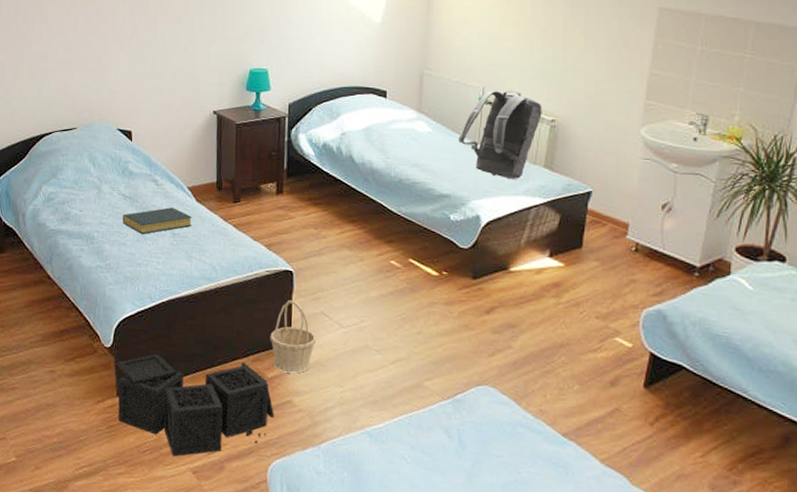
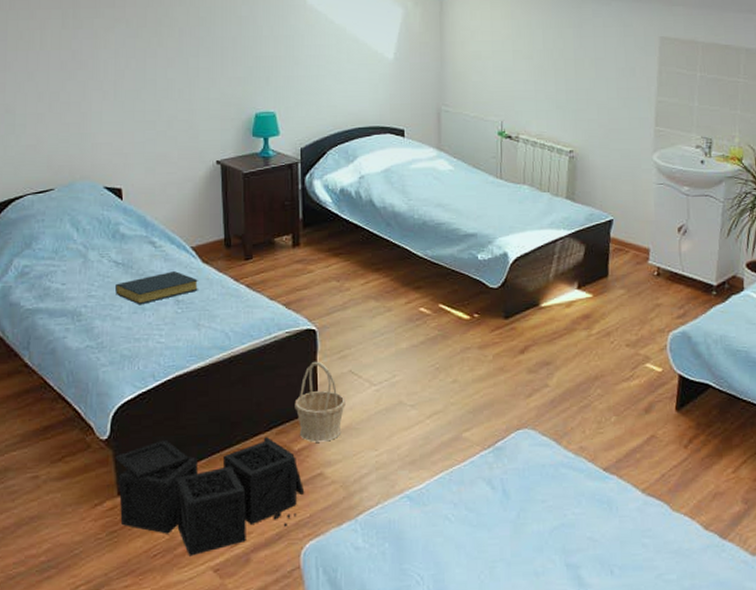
backpack: present [458,90,542,180] -> none [481,123,560,214]

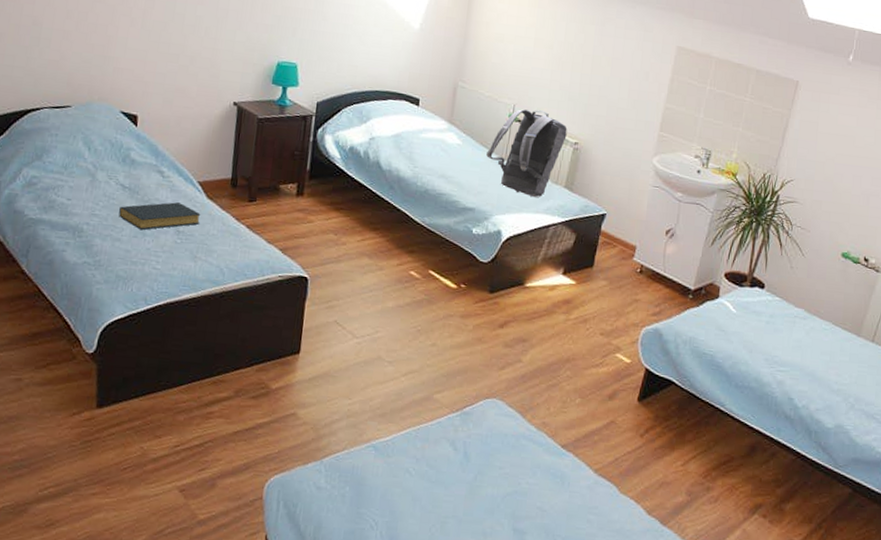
storage bin: present [115,436,305,557] -> none [96,361,277,475]
basket: present [294,361,345,442] -> none [277,307,327,385]
backpack: none [481,123,560,214] -> present [486,109,567,198]

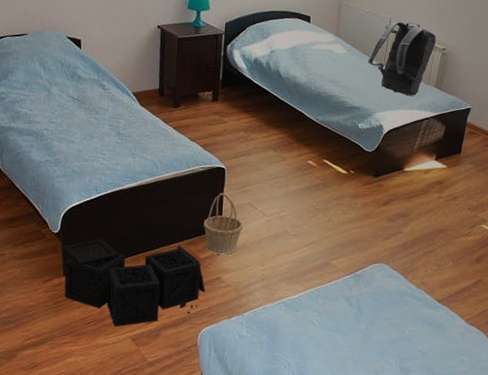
storage bin: none [96,361,277,475] -> present [63,238,206,327]
hardback book: present [119,202,201,230] -> none [71,110,136,133]
basket: none [277,307,327,385] -> present [203,192,243,255]

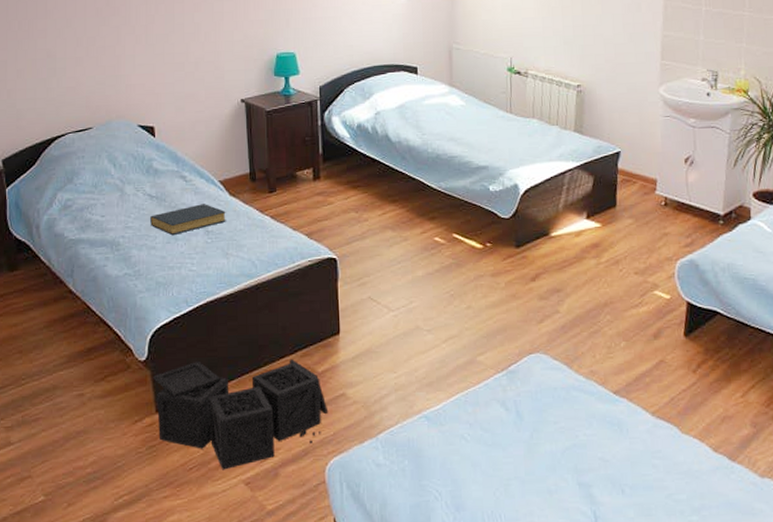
hardback book: none [71,110,136,133] -> present [150,204,226,235]
basket: present [203,192,243,255] -> none [317,288,365,365]
backpack: present [368,22,436,97] -> none [491,59,568,147]

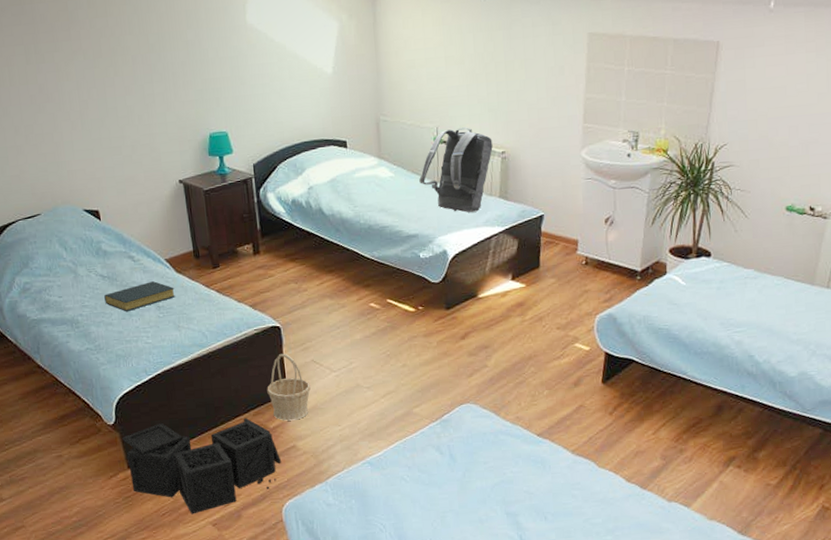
basket: none [317,288,365,365] -> present [267,353,311,421]
backpack: none [491,59,568,147] -> present [419,127,493,213]

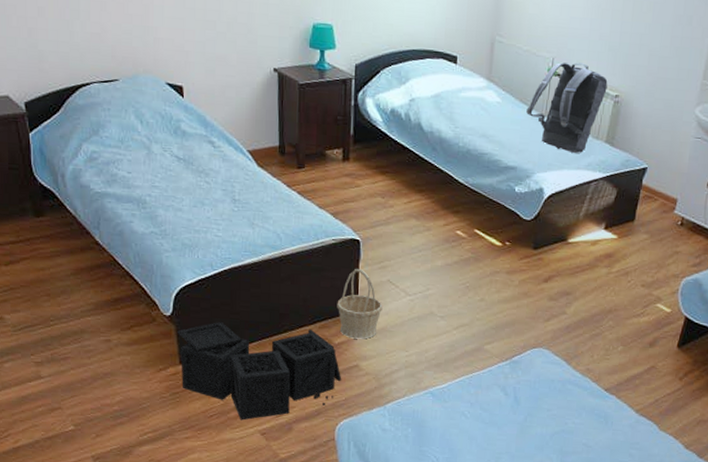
hardback book: present [104,281,175,311] -> none [177,171,254,199]

